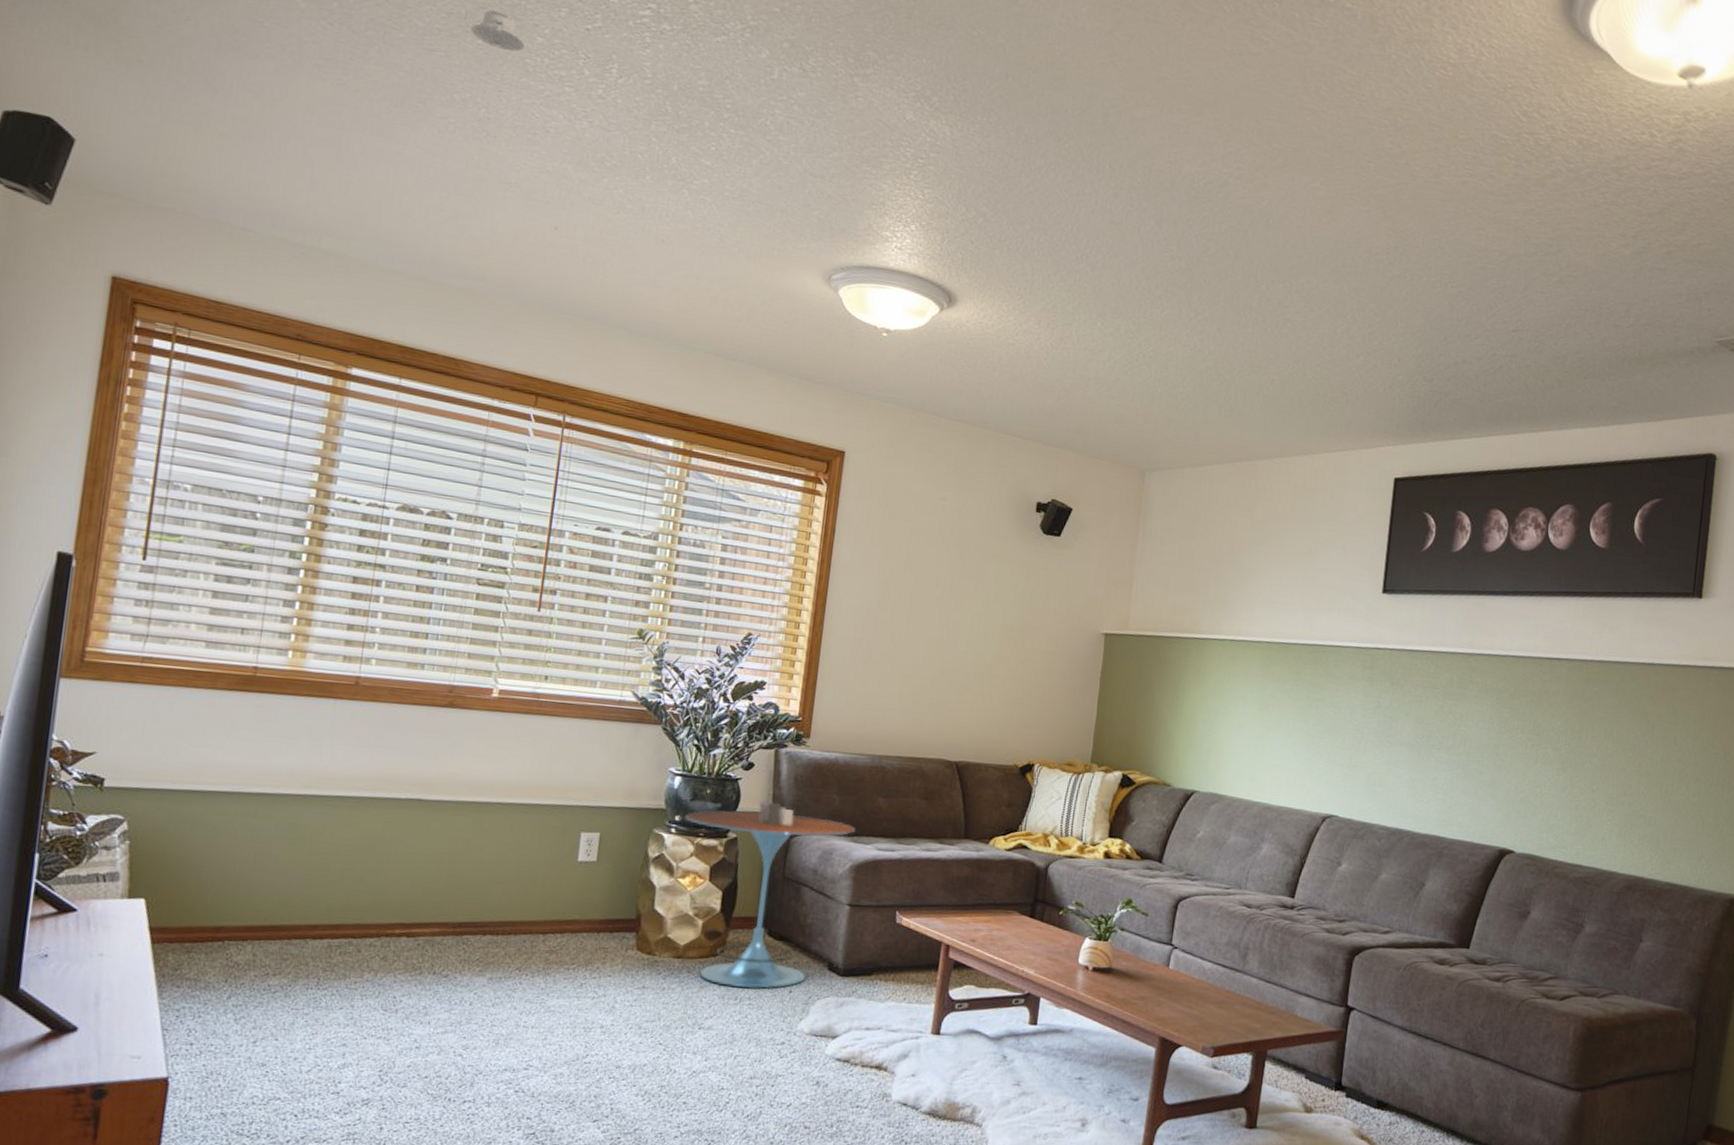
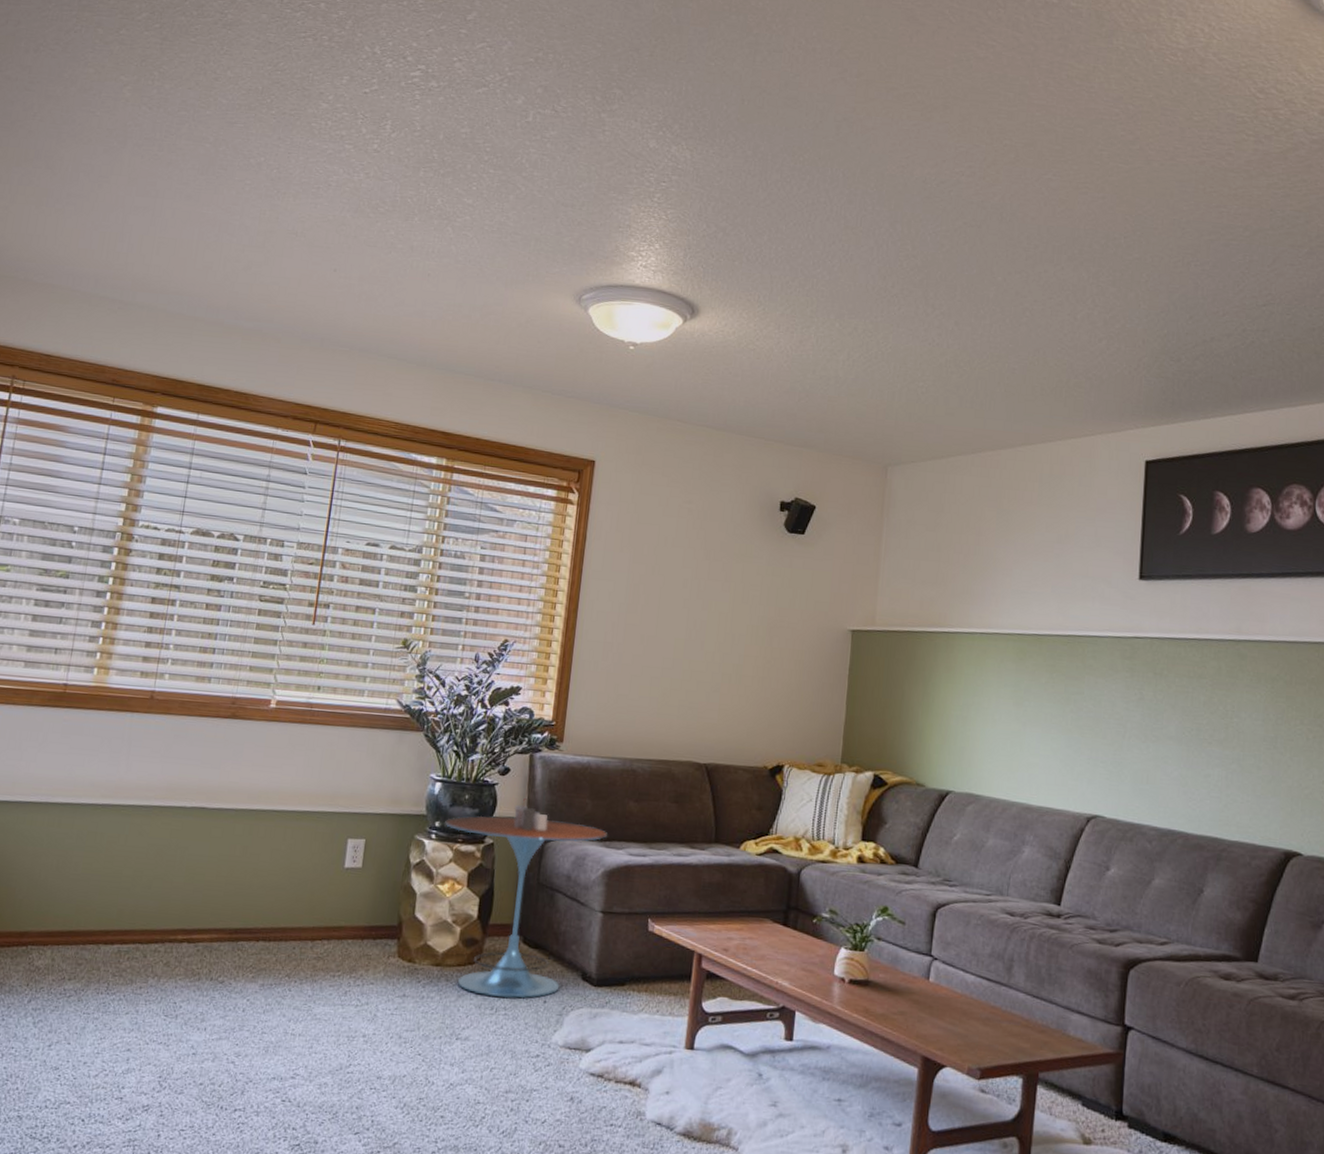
recessed light: present [471,9,526,52] -> none [266,83,312,118]

